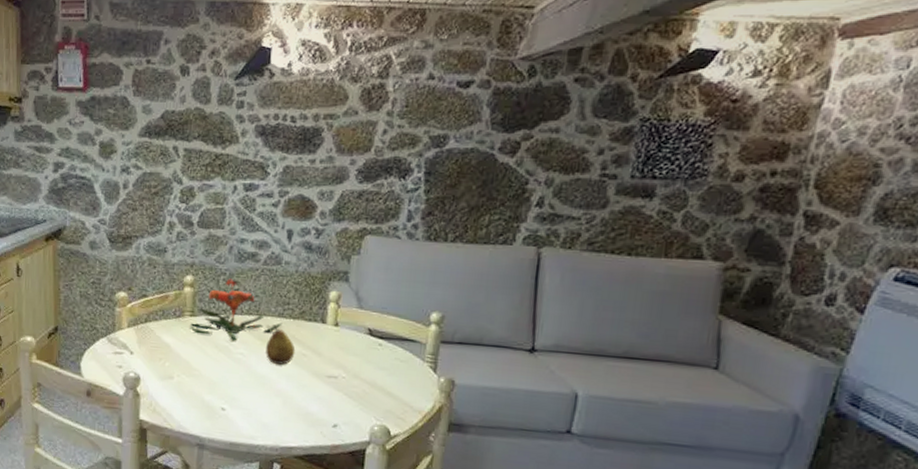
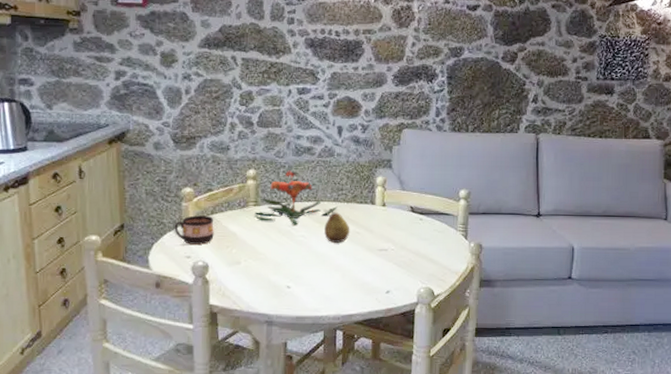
cup: none [107,322,147,355] -> present [174,215,214,245]

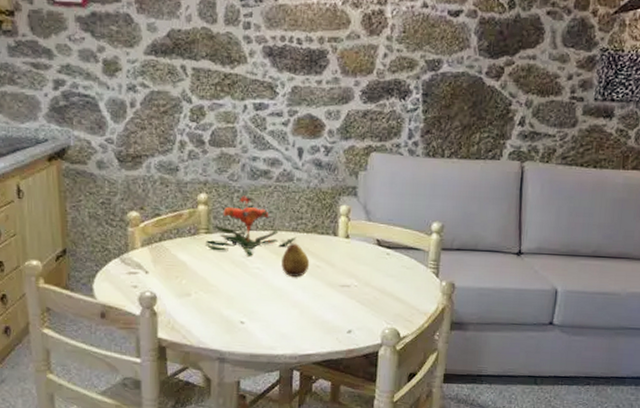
cup: present [174,215,214,245] -> none [119,242,162,274]

